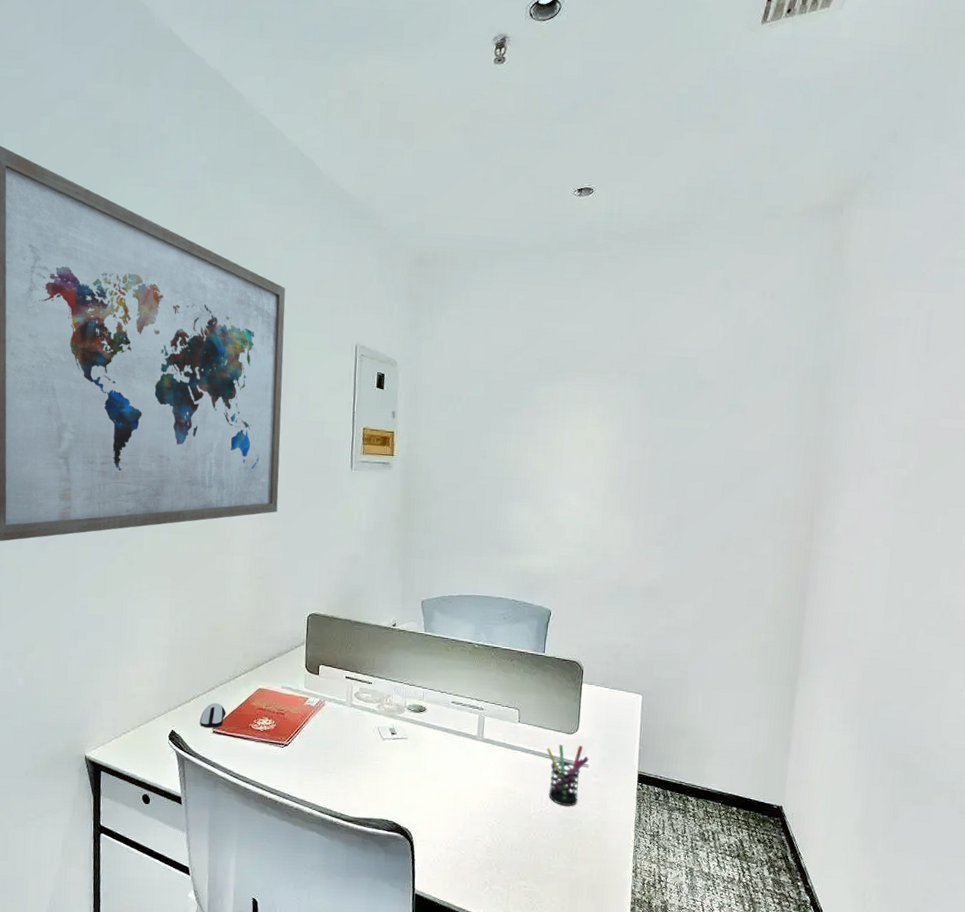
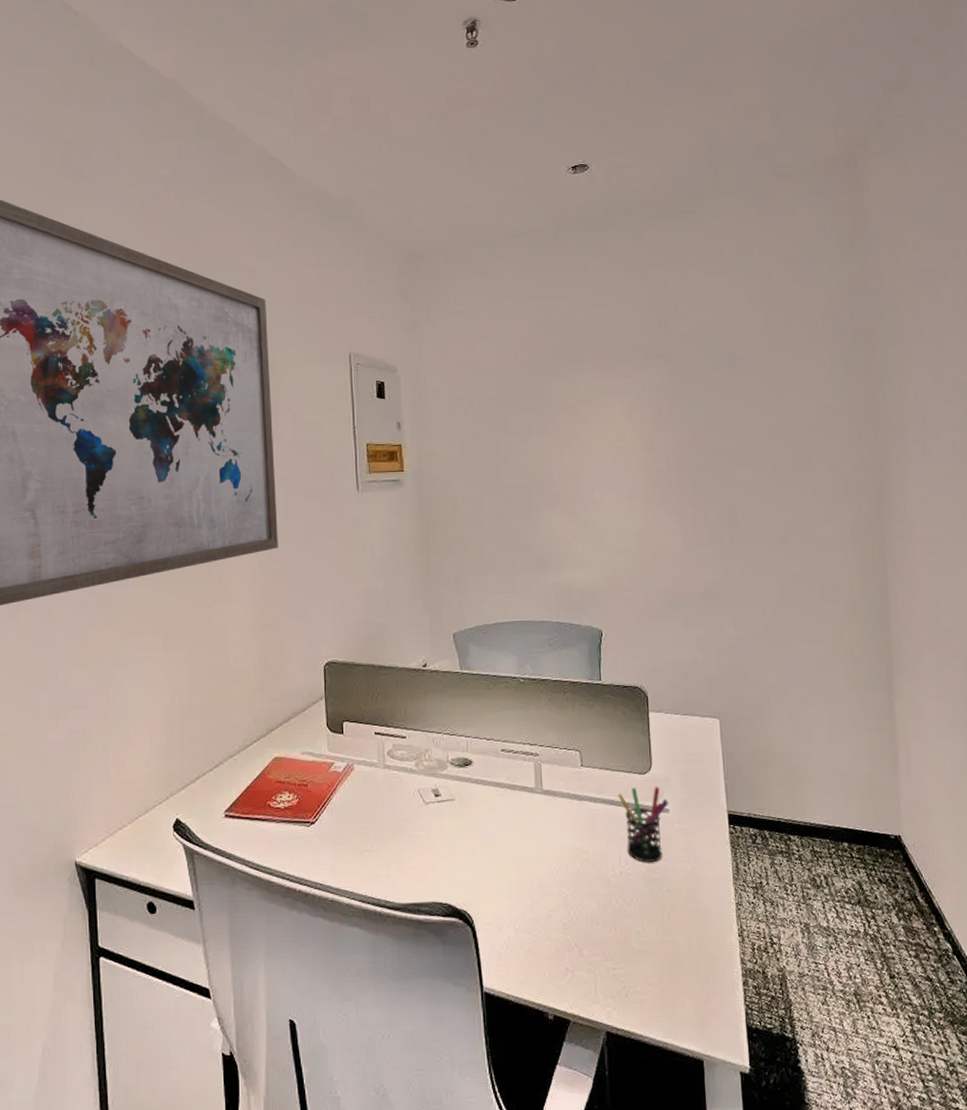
computer mouse: present [200,702,226,728] -> none [209,780,239,811]

